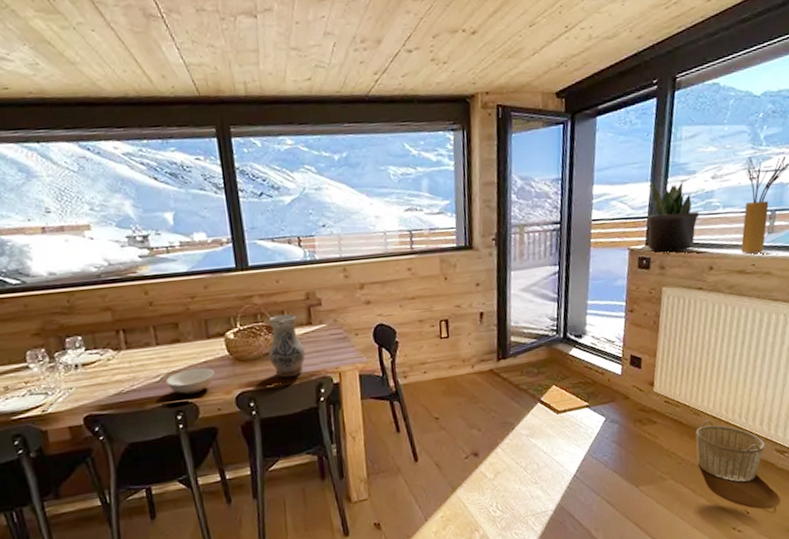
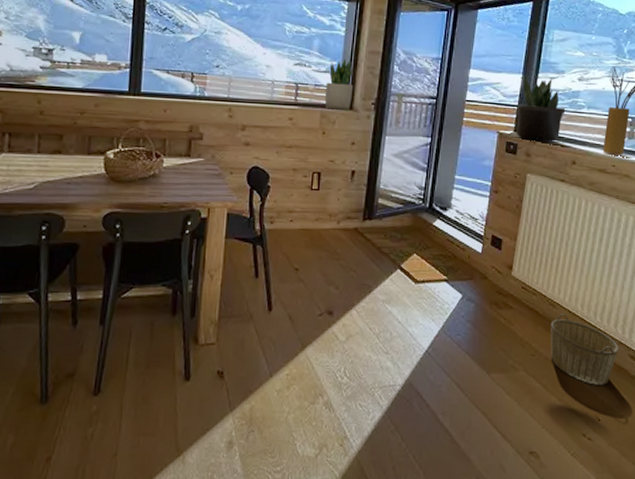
bowl: present [166,367,215,395] -> none [39,181,88,207]
ceramic pitcher: present [268,314,306,378] -> none [143,142,179,205]
planter: none [441,195,471,253] -> present [324,58,354,110]

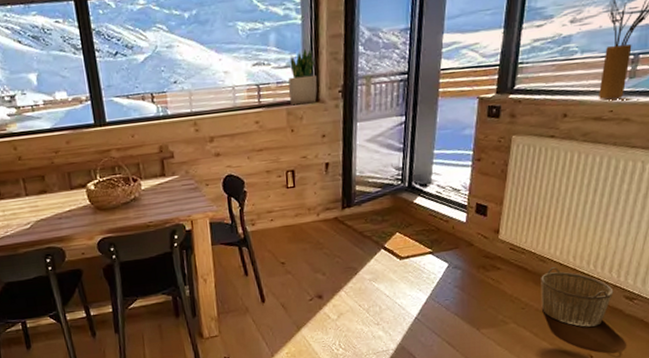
planter: present [517,75,566,143] -> none [499,26,555,100]

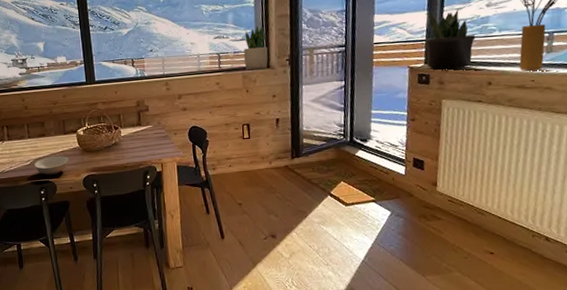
bowl: none [35,215,78,241] -> present [34,155,69,176]
planter: none [499,26,555,100] -> present [425,9,476,70]
basket: present [541,267,614,328] -> none [481,220,555,280]

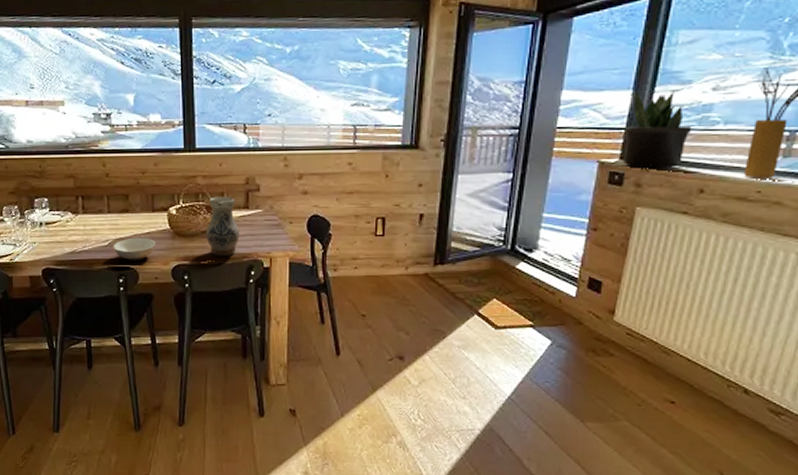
ceramic pitcher: none [108,117,136,166] -> present [206,196,240,257]
planter: present [243,25,268,71] -> none [386,93,419,150]

